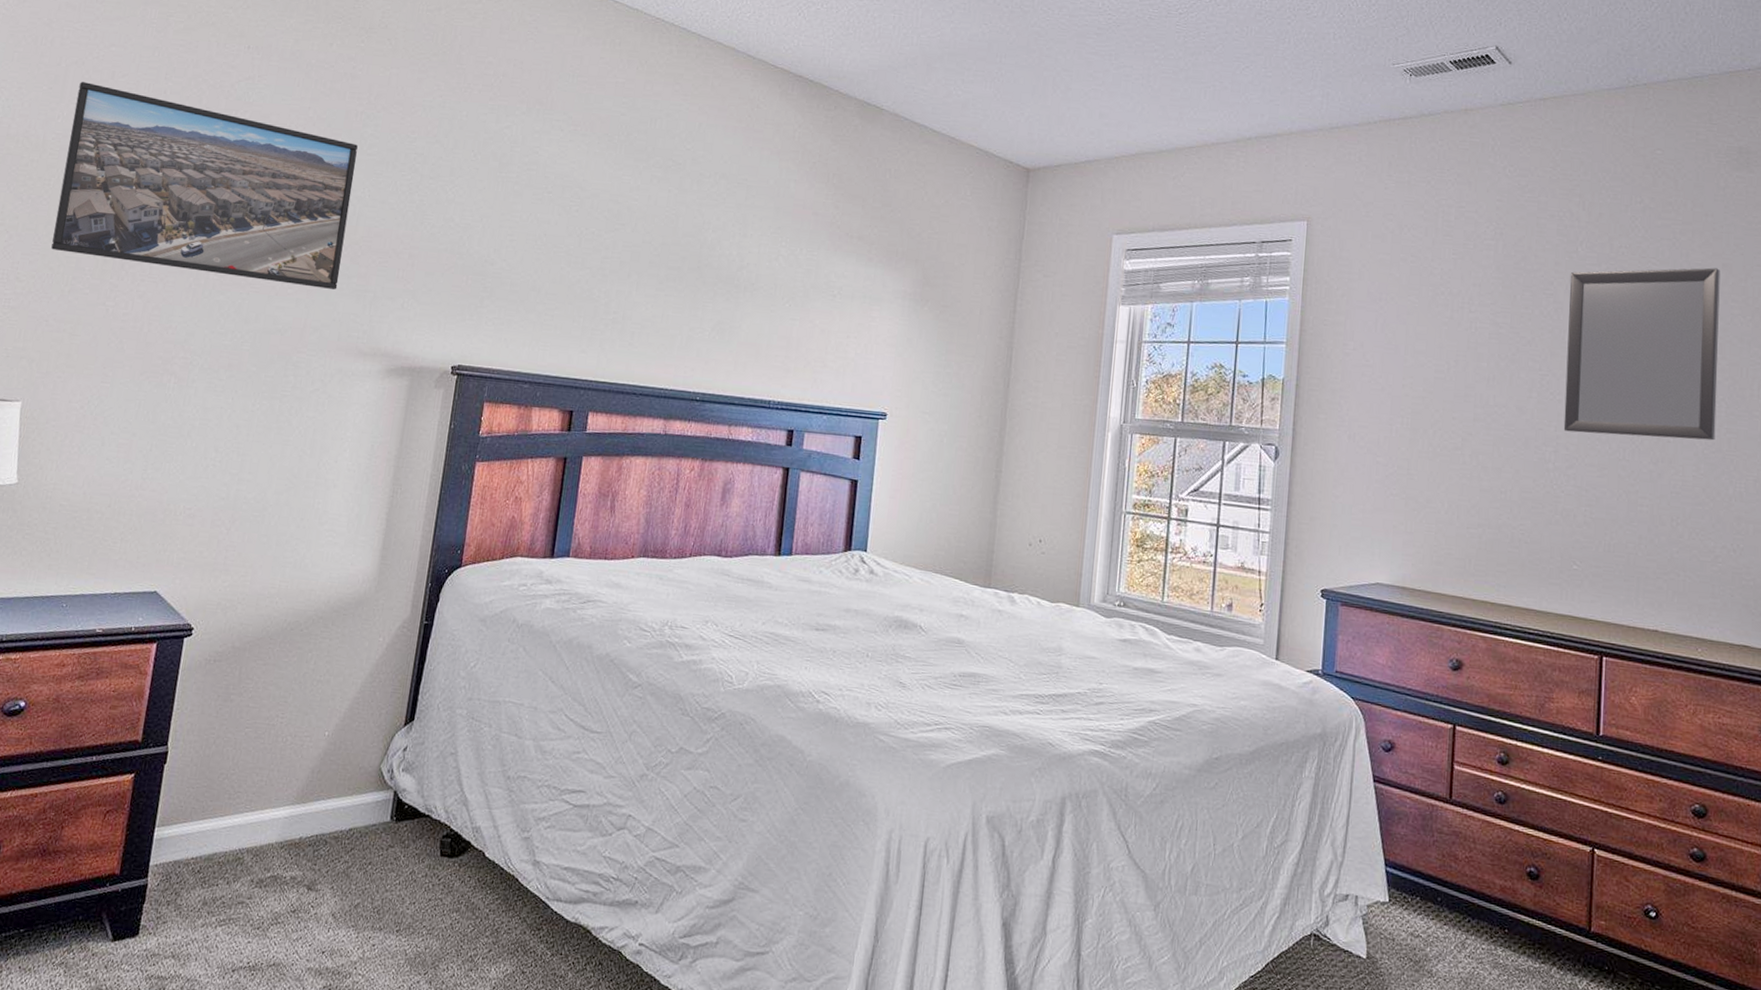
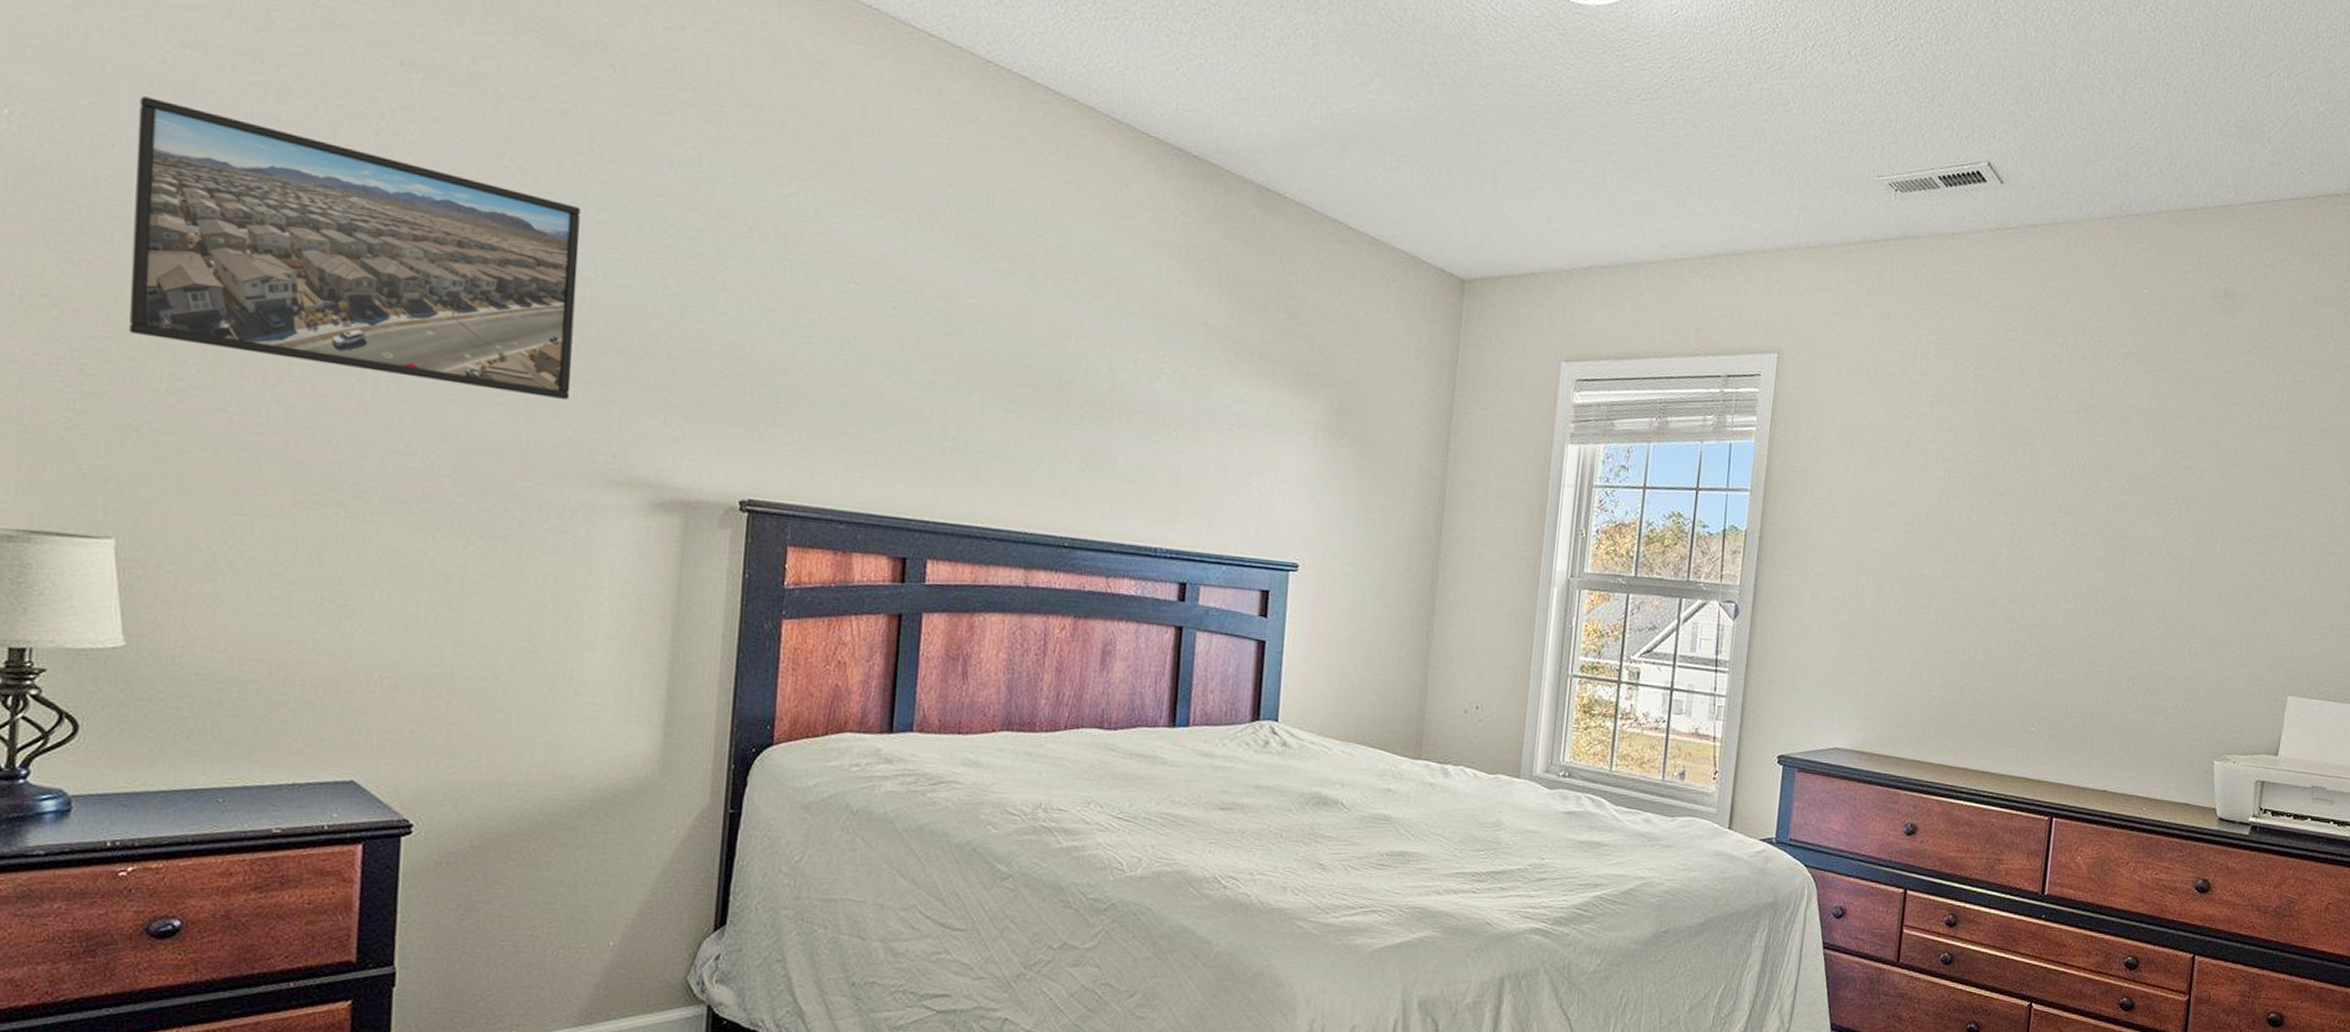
home mirror: present [1563,267,1720,441] -> none [2030,419,2196,600]

